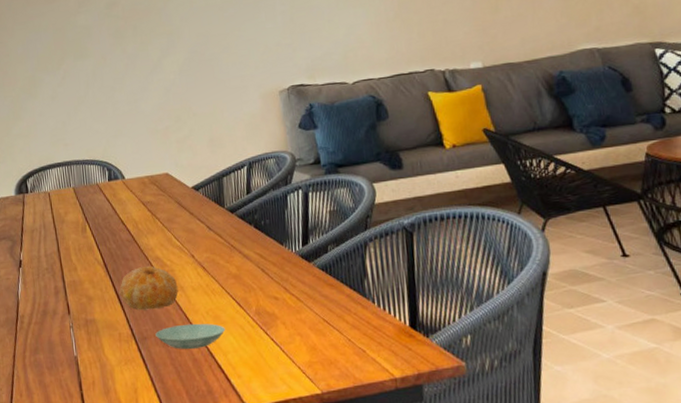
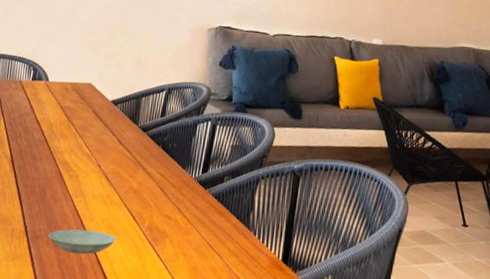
fruit: present [119,265,179,311] -> none [20,168,80,211]

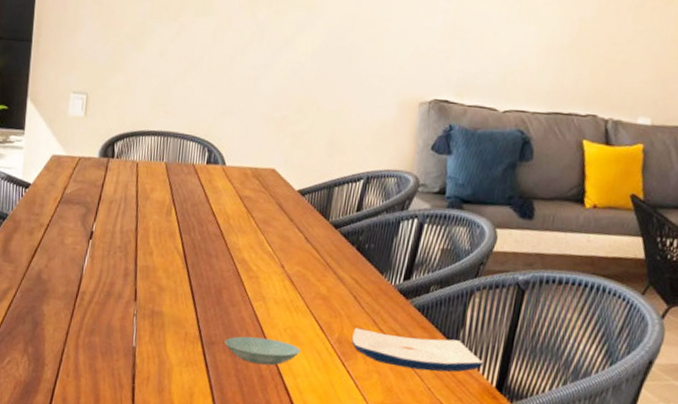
plate: none [160,216,271,250] -> present [352,327,484,373]

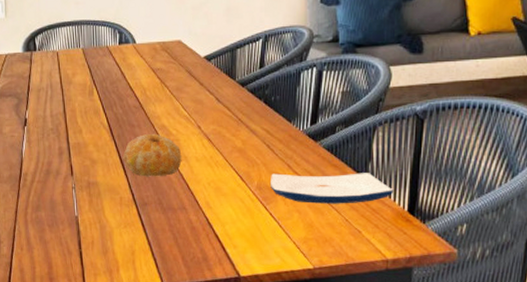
fruit: none [194,266,260,315] -> present [123,133,182,177]
saucer: present [225,336,301,366] -> none [156,193,226,217]

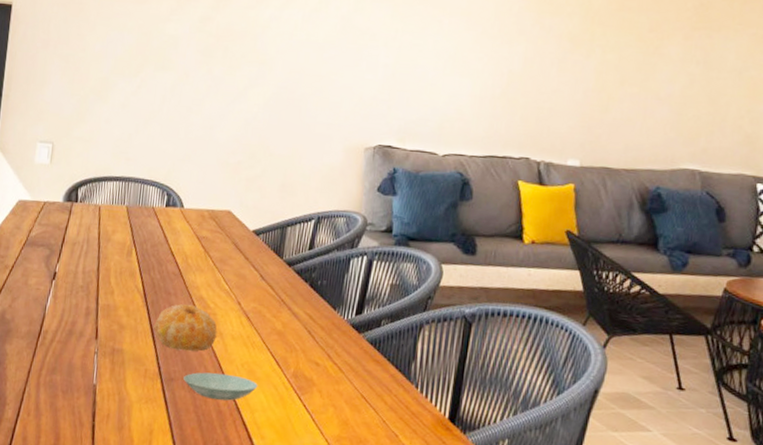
saucer: none [156,193,226,217] -> present [183,372,258,401]
plate: present [271,173,394,204] -> none [307,362,436,405]

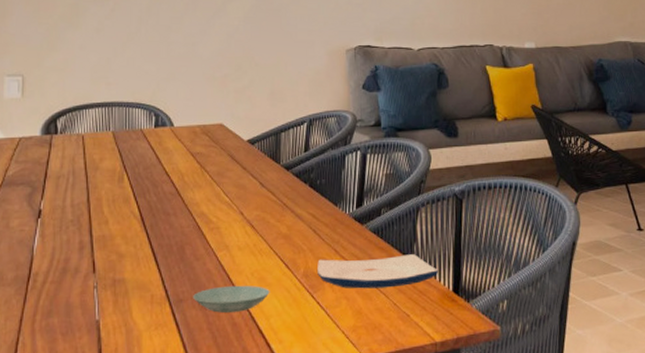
fruit: present [154,304,217,352] -> none [156,221,223,270]
plate: none [307,362,436,405] -> present [317,254,439,289]

